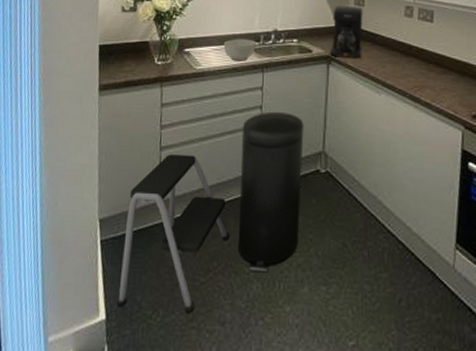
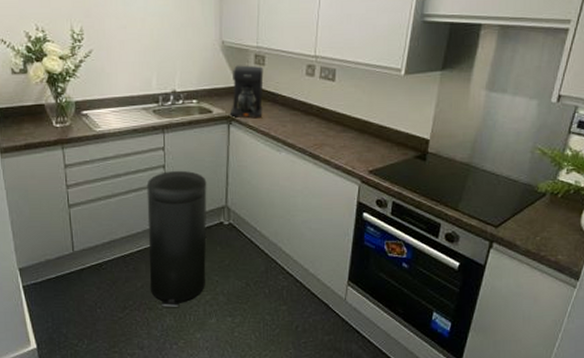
step stool: present [116,153,229,313] -> none [44,210,142,341]
bowl: present [223,39,257,61] -> none [121,100,156,123]

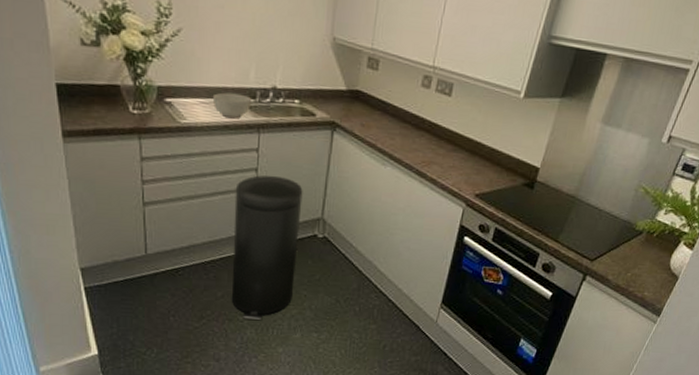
bowl: none [121,100,156,123] -> present [212,92,252,119]
coffee maker: present [229,65,264,119] -> none [334,66,377,128]

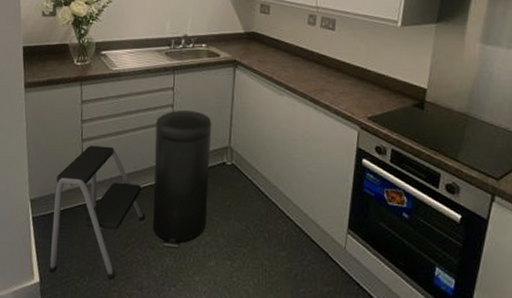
step stool: none [108,209,223,351] -> present [48,144,145,279]
bowl: present [212,92,252,119] -> none [137,43,168,64]

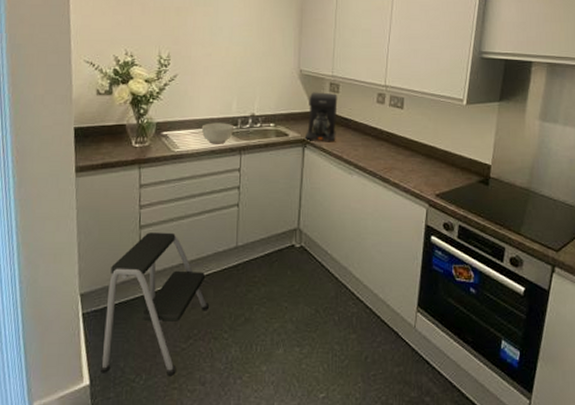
bowl: none [137,43,168,64] -> present [201,123,235,144]
pedal bin: present [152,110,212,248] -> none [216,193,280,338]
coffee maker: none [235,13,268,63] -> present [304,92,338,142]

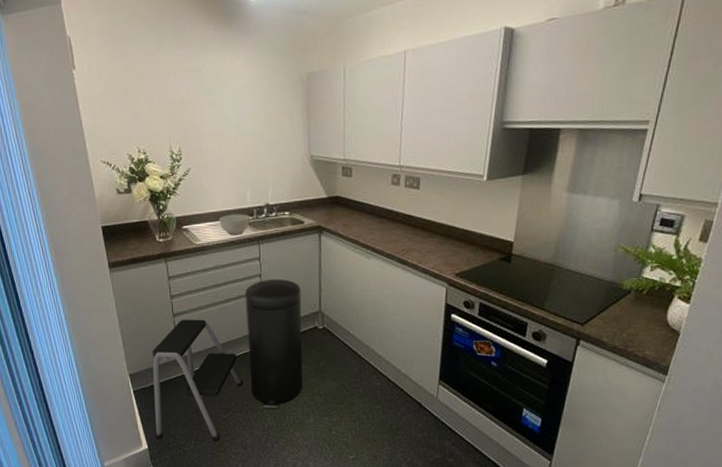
pedal bin: none [216,193,280,338] -> present [244,279,303,409]
coffee maker: present [304,92,338,142] -> none [320,177,352,228]

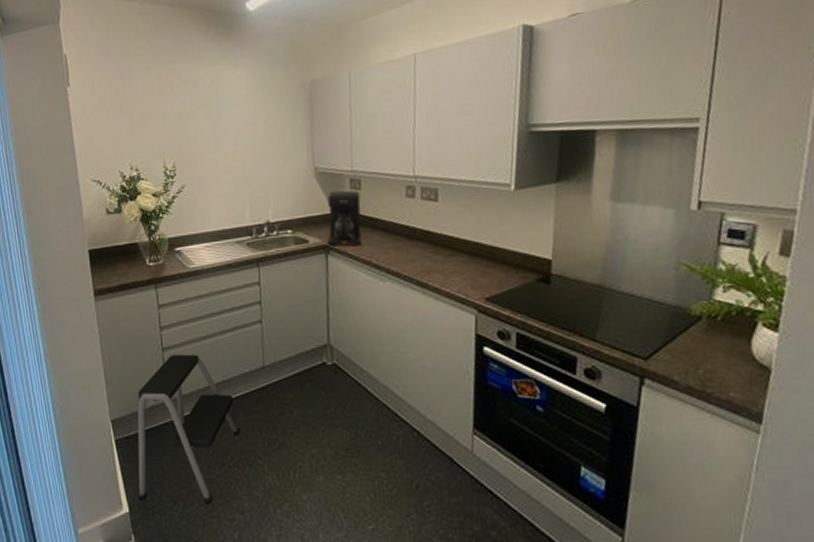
bowl: present [219,214,251,235] -> none [214,233,250,258]
pedal bin: present [244,279,303,409] -> none [242,307,310,464]
coffee maker: none [320,177,352,228] -> present [326,190,362,247]

